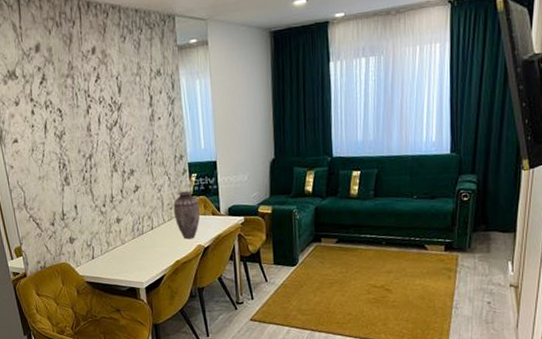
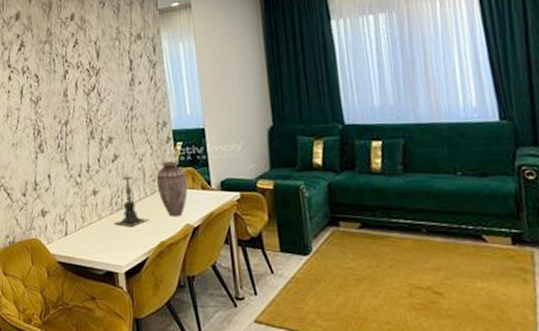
candle holder: none [135,203,168,250] -> present [114,174,150,227]

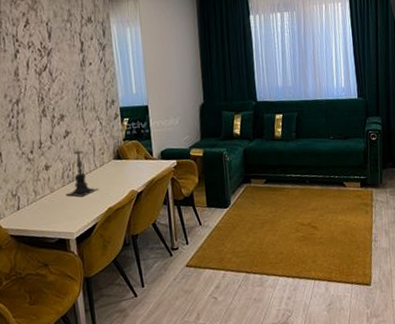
vase: present [156,161,188,217] -> none [105,135,133,185]

